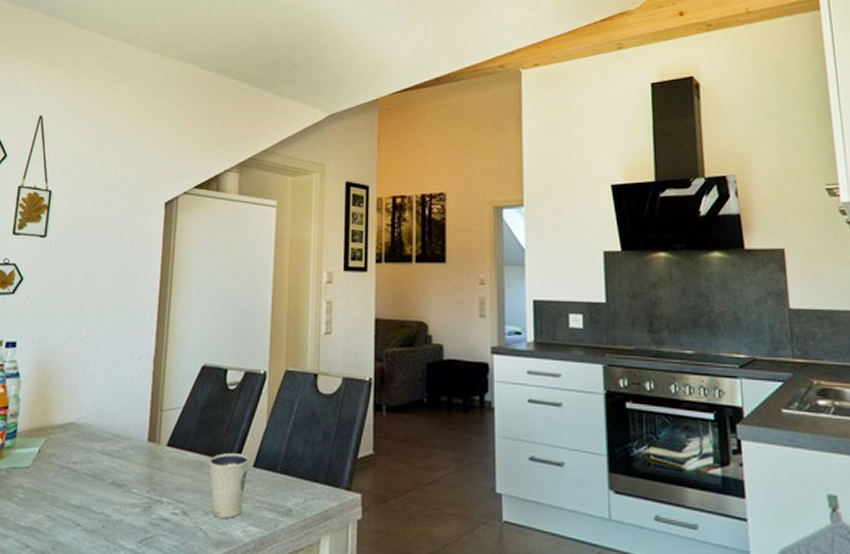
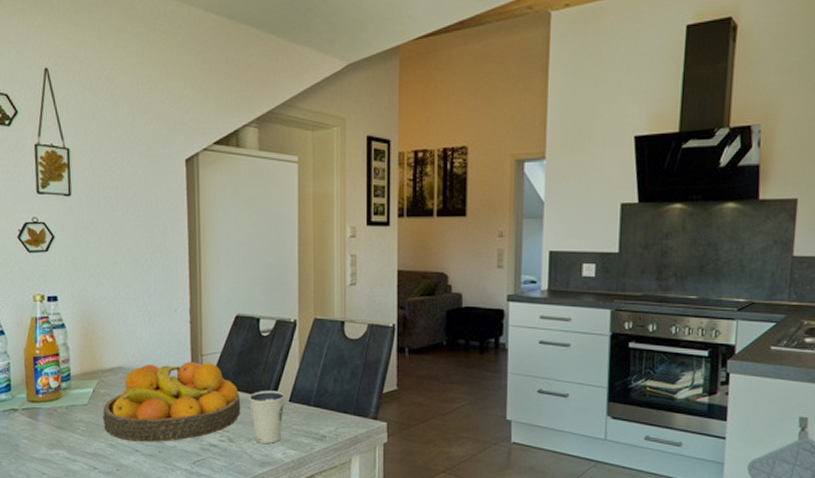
fruit bowl: none [44,417,200,515] -> present [102,361,241,442]

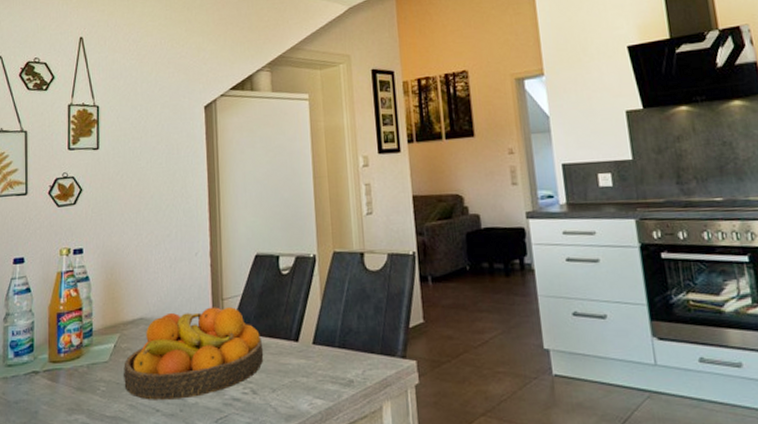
dixie cup: present [249,391,285,443] -> none [271,333,309,394]

